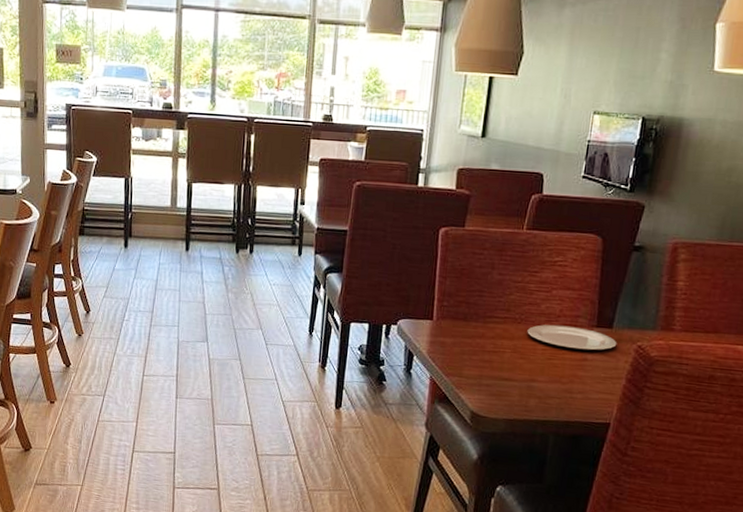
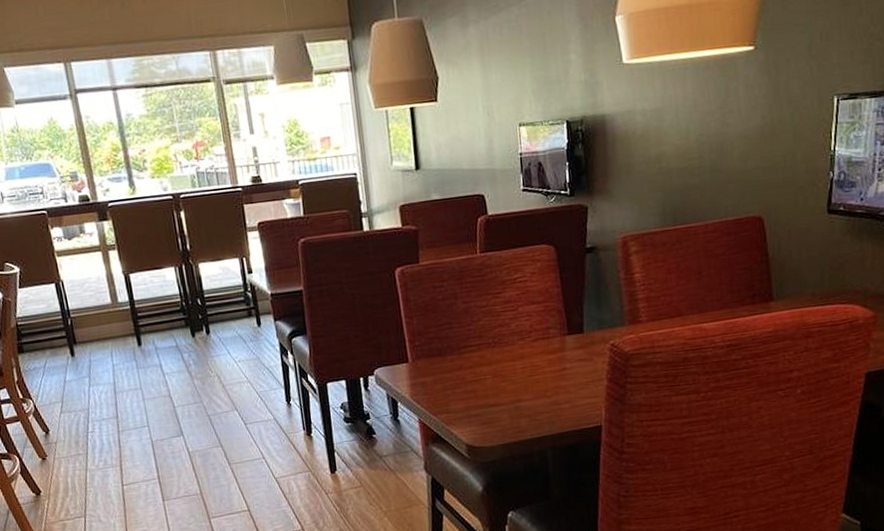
plate: present [527,324,618,352] -> none [503,338,591,363]

